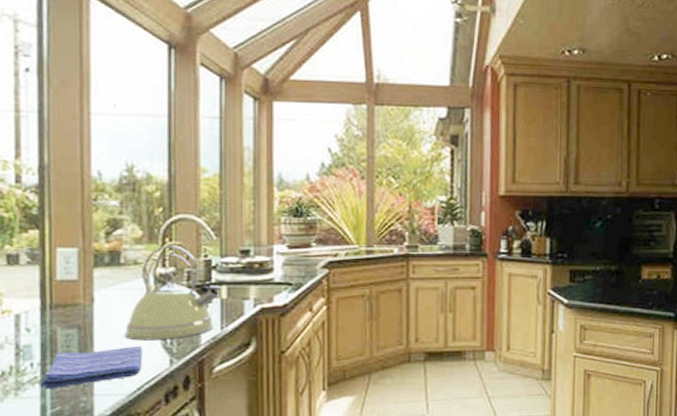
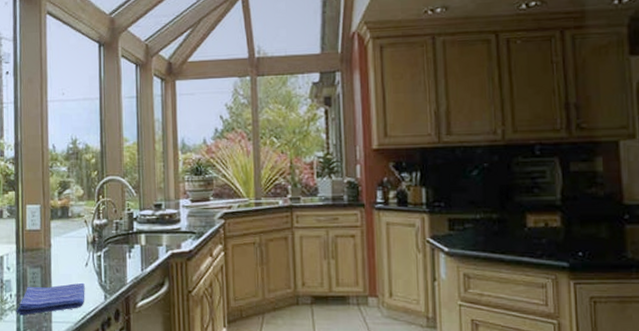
kettle: present [125,245,221,341] -> none [72,201,140,279]

